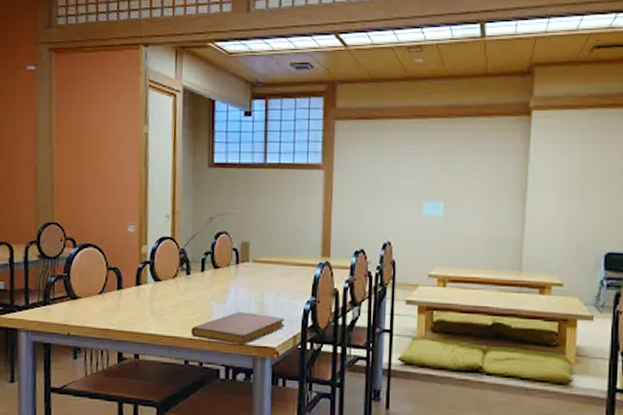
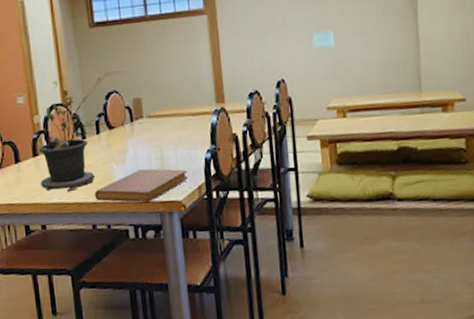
potted plant: none [140,224,195,325] -> present [39,89,96,192]

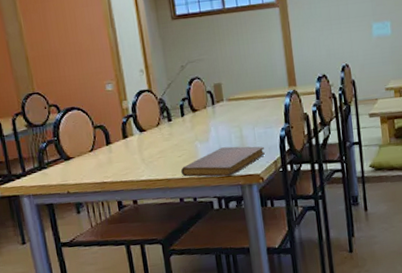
potted plant: present [39,89,96,192] -> none [128,77,182,170]

